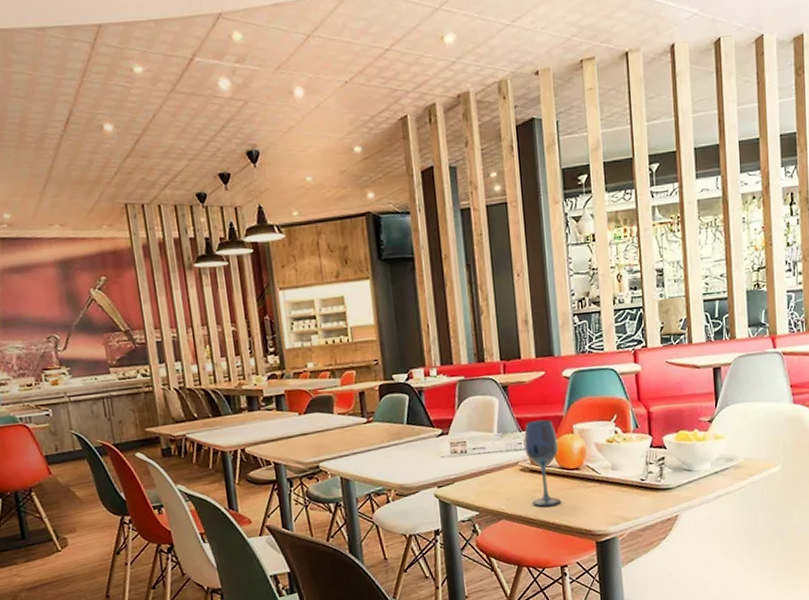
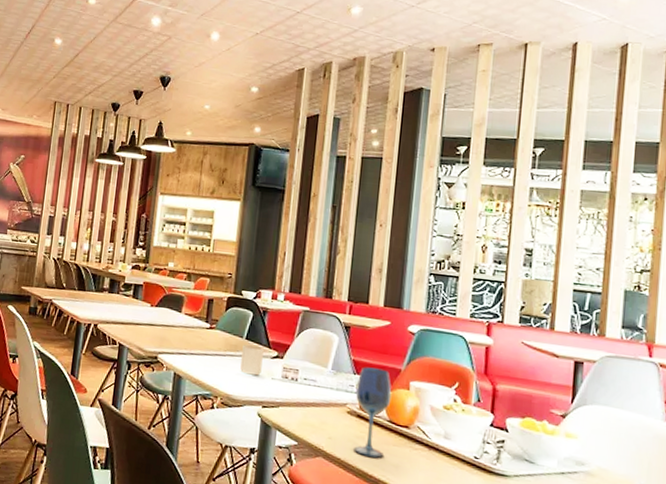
cup: none [405,428,430,460] -> present [240,345,264,376]

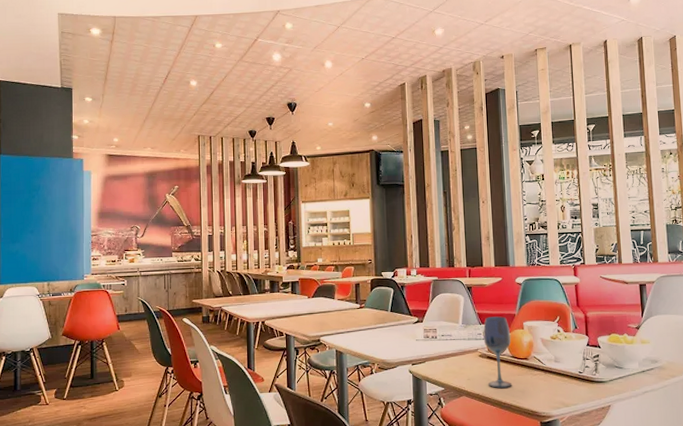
cup: present [240,345,264,376] -> none [389,316,407,340]

